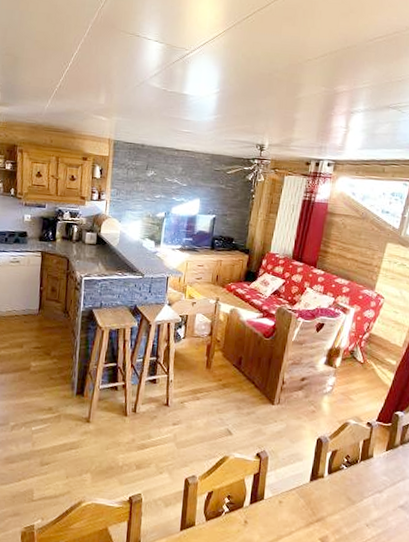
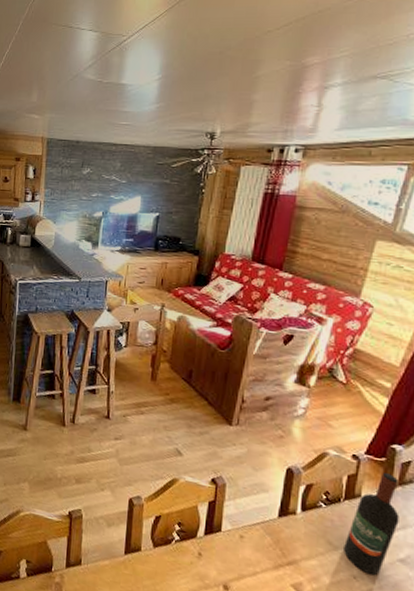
wine bottle: none [359,435,400,522] -> present [344,473,400,576]

